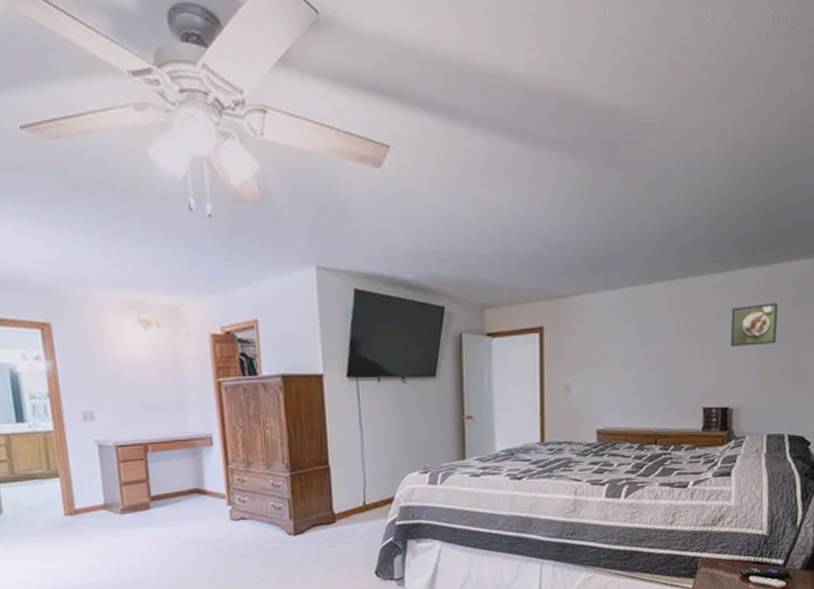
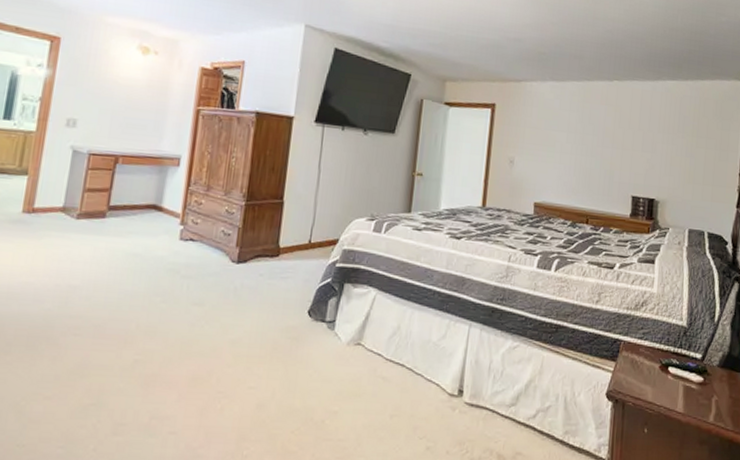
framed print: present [730,303,778,347] -> none [658,111,701,148]

